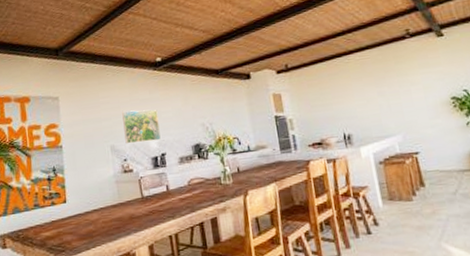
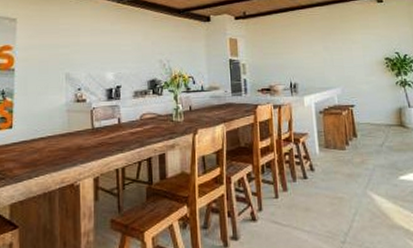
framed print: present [122,110,161,144] -> none [81,39,117,74]

